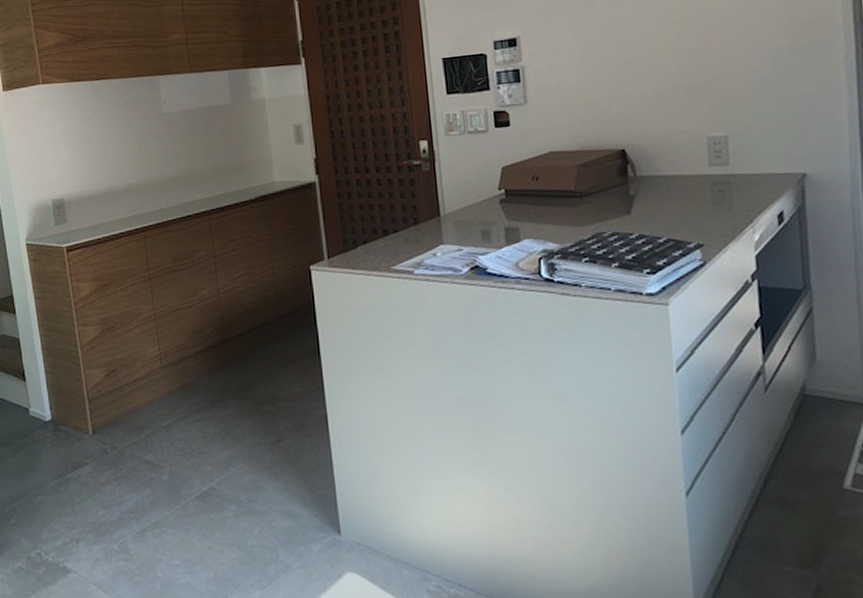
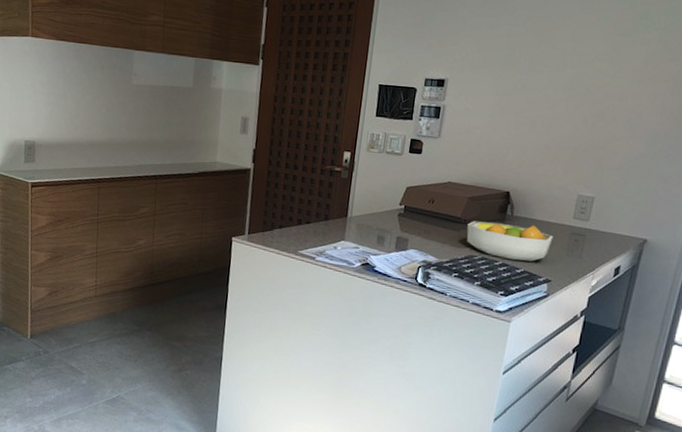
fruit bowl: none [585,182,692,230] -> present [466,221,554,262]

